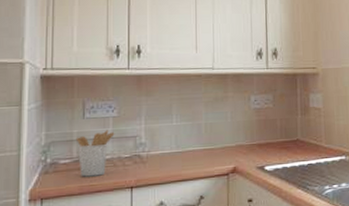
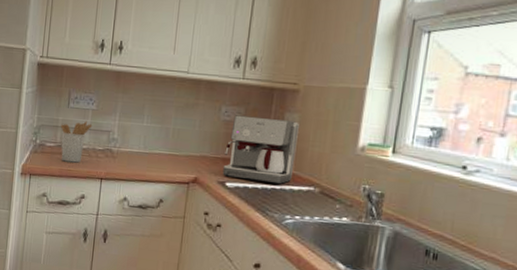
coffee maker: none [260,100,325,161] -> present [222,115,299,185]

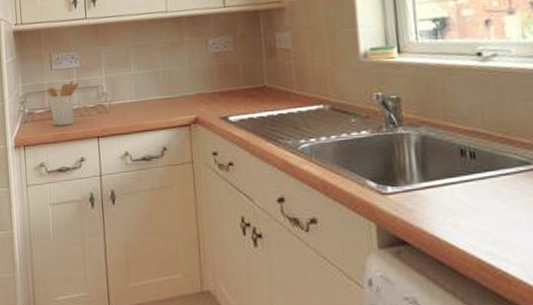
coffee maker: present [222,115,299,185] -> none [221,40,297,111]

